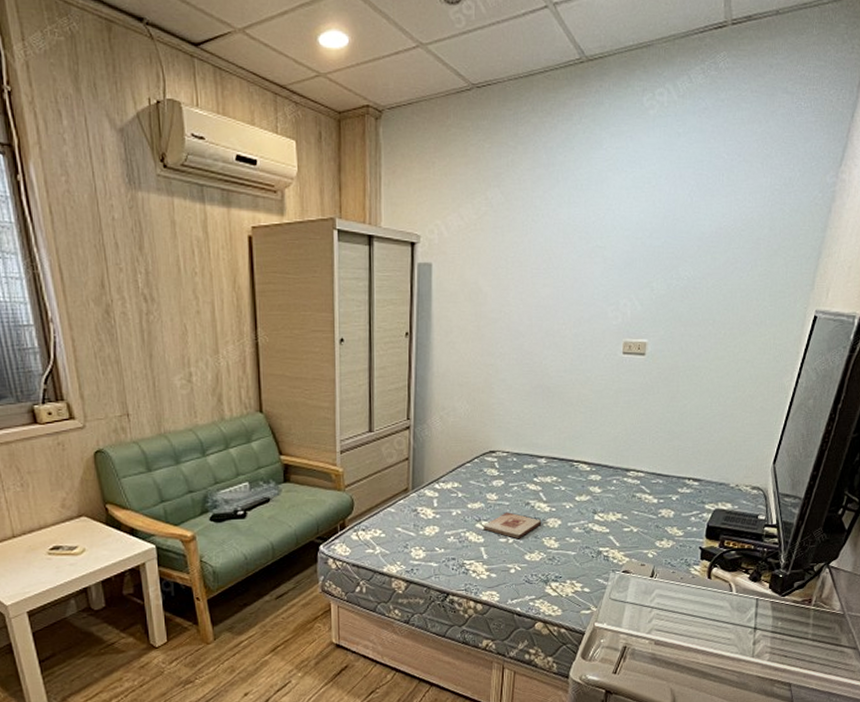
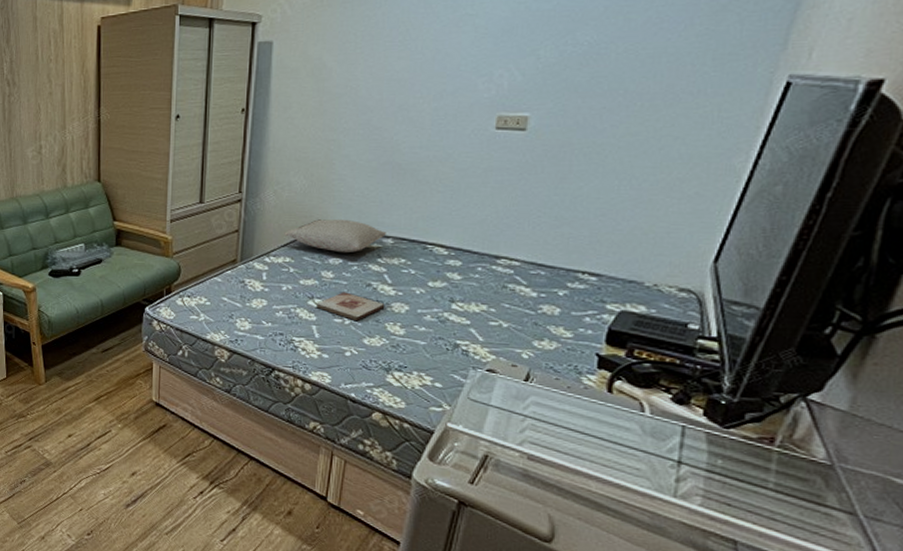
pillow: none [451,442,540,475] -> present [284,219,386,253]

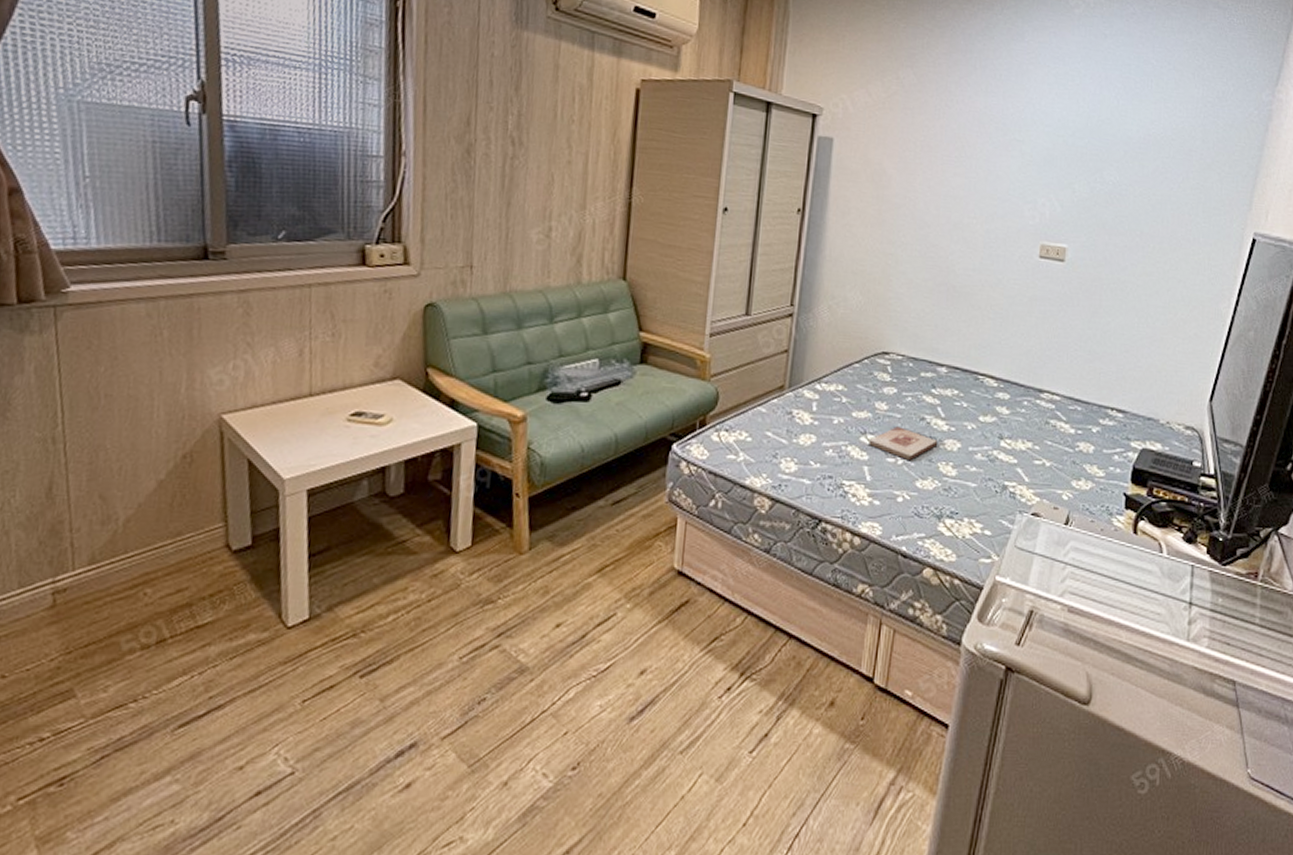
pillow: present [284,219,386,253] -> none [837,342,940,382]

